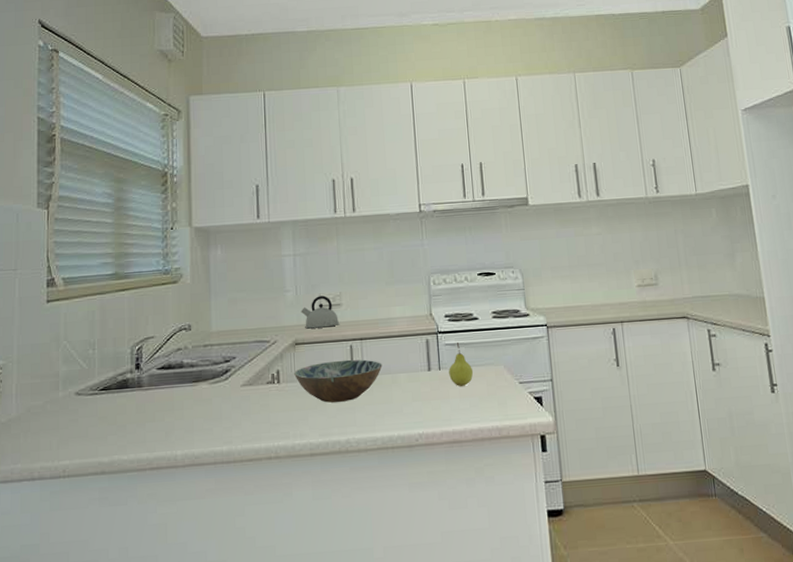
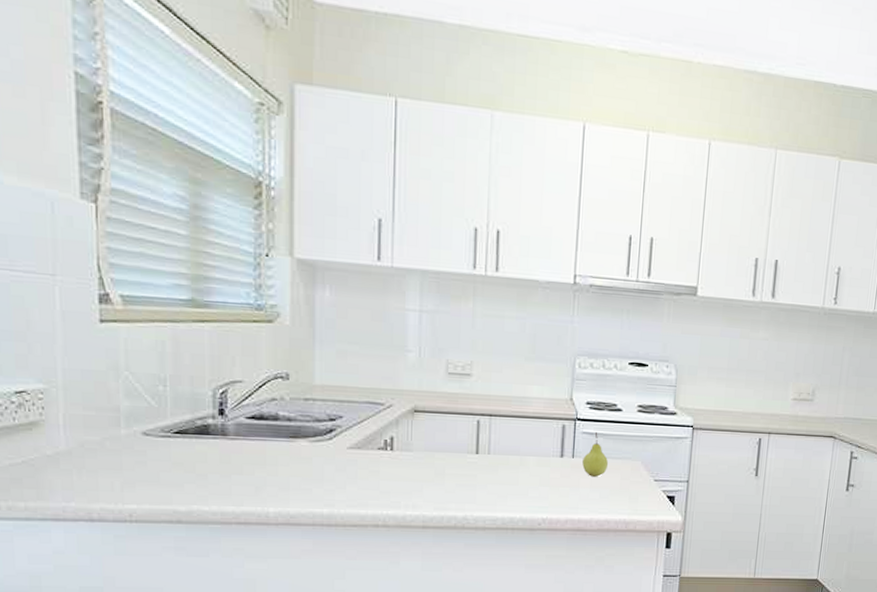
bowl: present [294,359,383,403] -> none [411,434,511,478]
kettle: present [301,295,340,329] -> none [423,362,468,398]

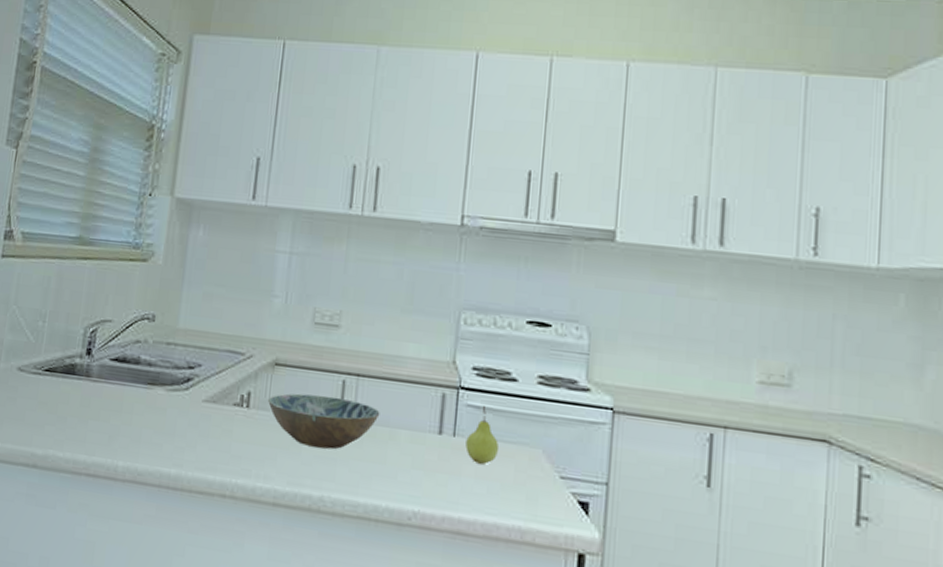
bowl: none [411,434,511,478] -> present [268,393,380,450]

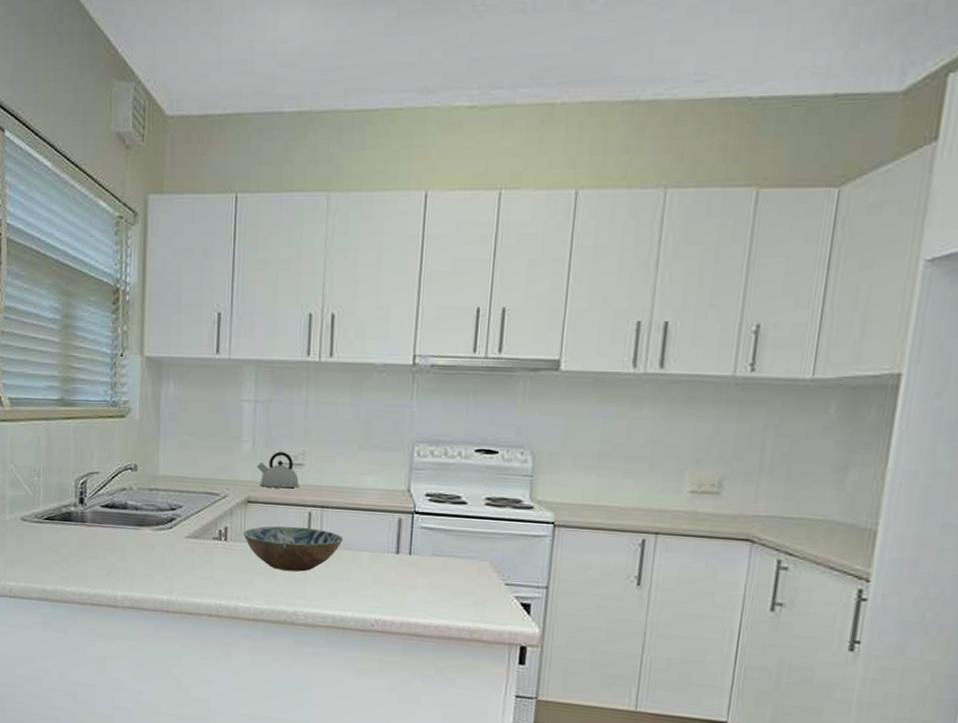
kettle: none [288,310,334,352] -> present [257,451,300,489]
fruit: present [465,406,500,466] -> none [420,527,451,578]

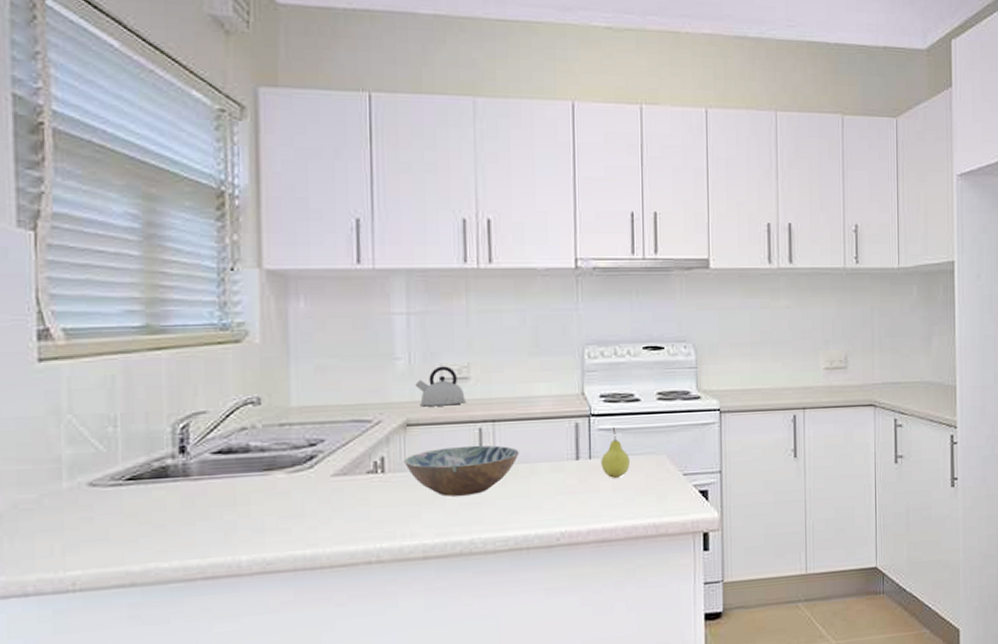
fruit: none [420,527,451,578] -> present [601,427,631,479]

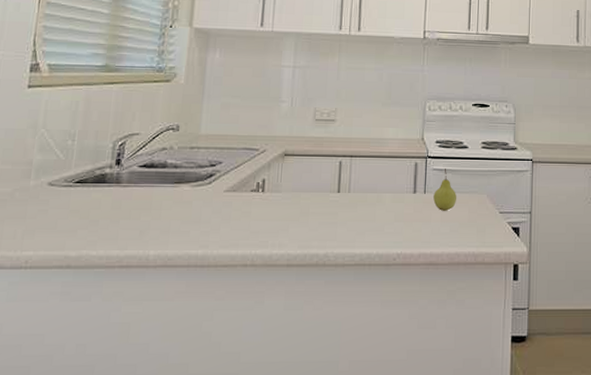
bowl: present [404,445,519,497] -> none [280,175,369,216]
kettle: present [415,366,467,407] -> none [294,110,332,142]

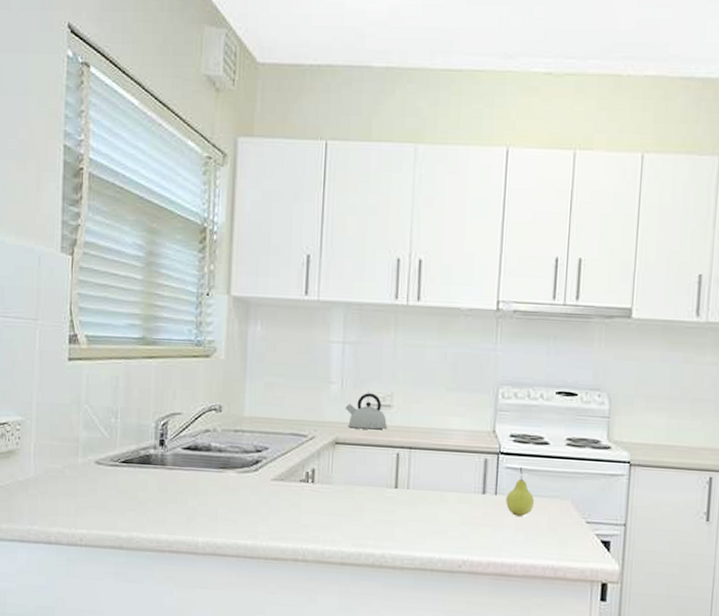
kettle: none [294,110,332,142] -> present [345,393,388,430]

